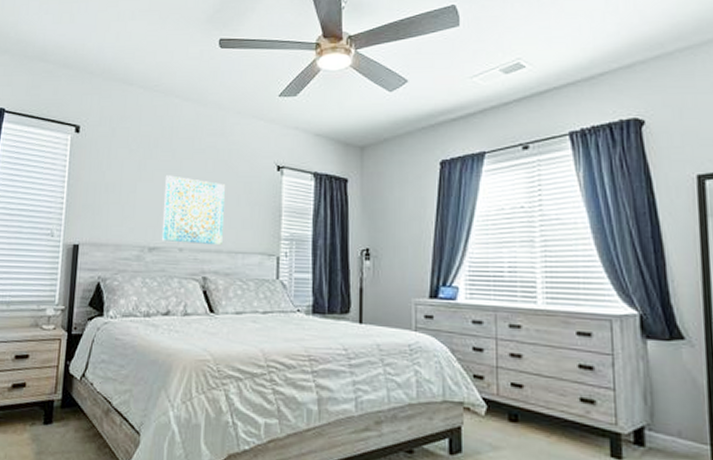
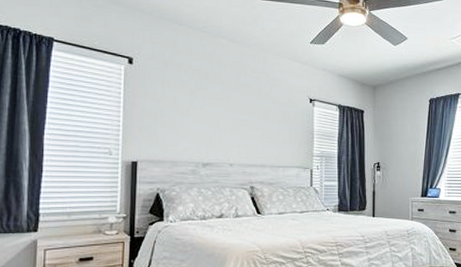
wall art: present [161,175,225,246] -> none [213,104,267,161]

